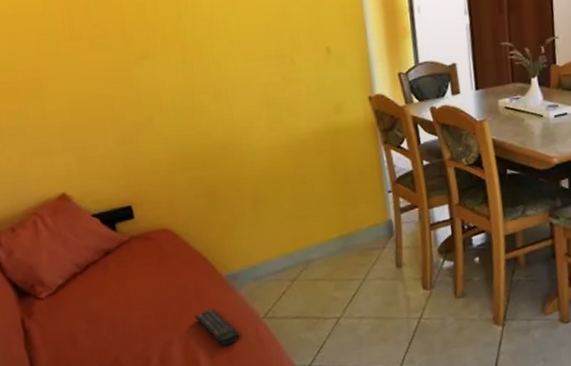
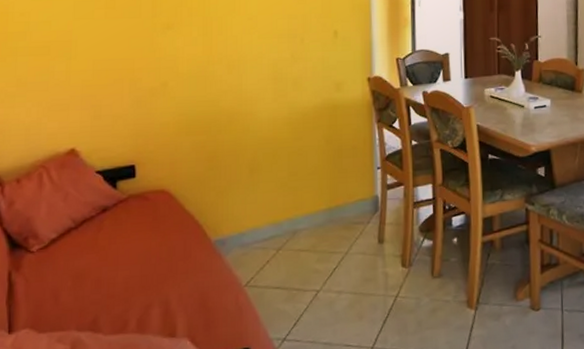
remote control: present [194,308,240,347] -> none [178,272,220,313]

